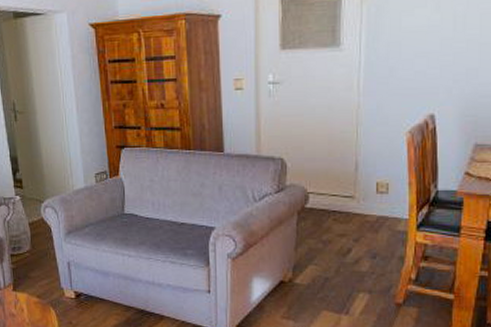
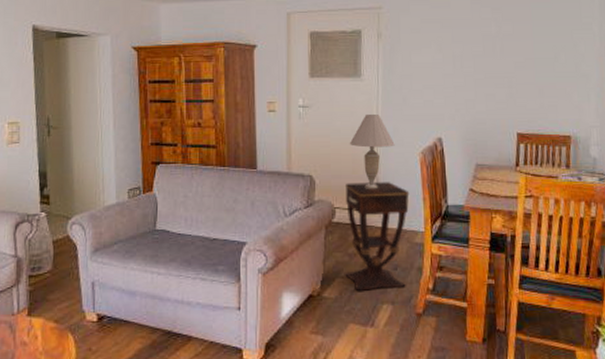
side table: none [318,165,393,279] -> present [344,182,410,291]
table lamp: none [325,89,378,173] -> present [349,115,395,189]

